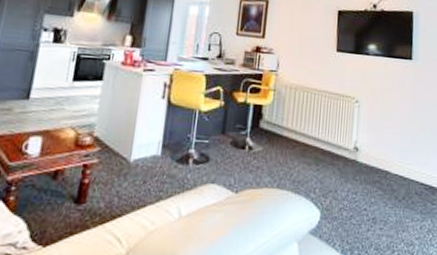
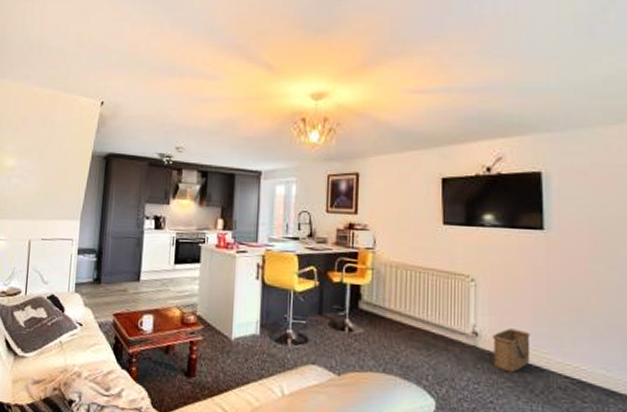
basket: none [369,144,398,182] -> present [491,328,530,373]

